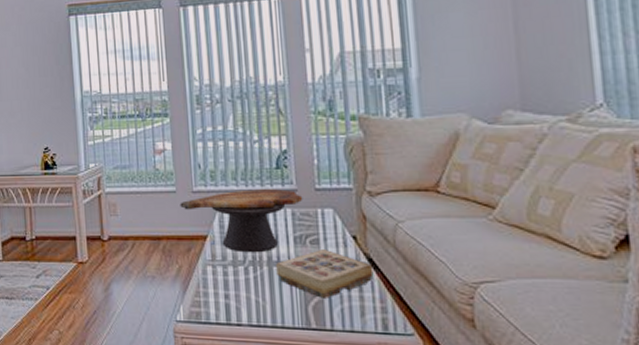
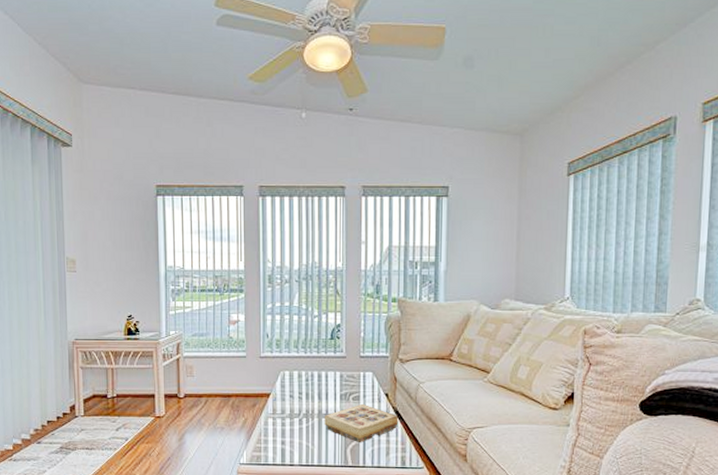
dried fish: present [180,189,303,253] -> none [249,356,350,408]

